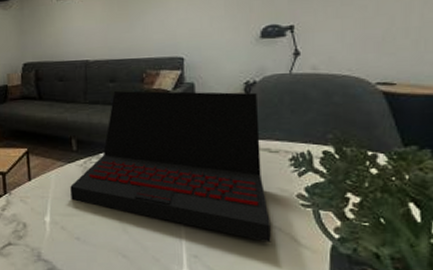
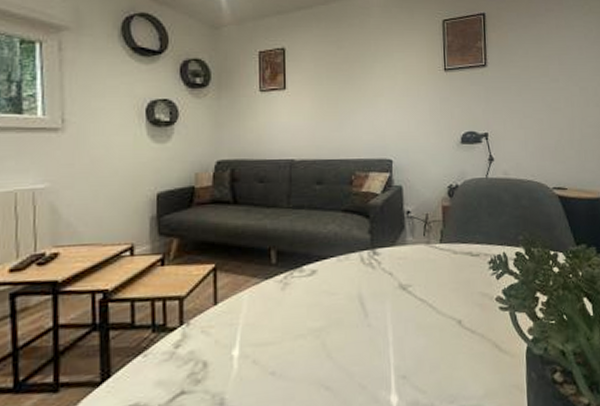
laptop: present [70,91,271,242] -> none [266,194,475,352]

